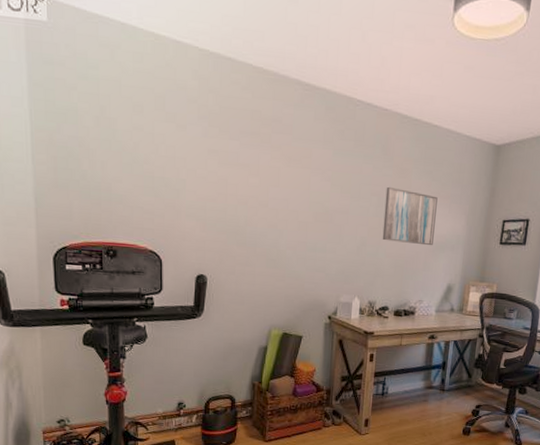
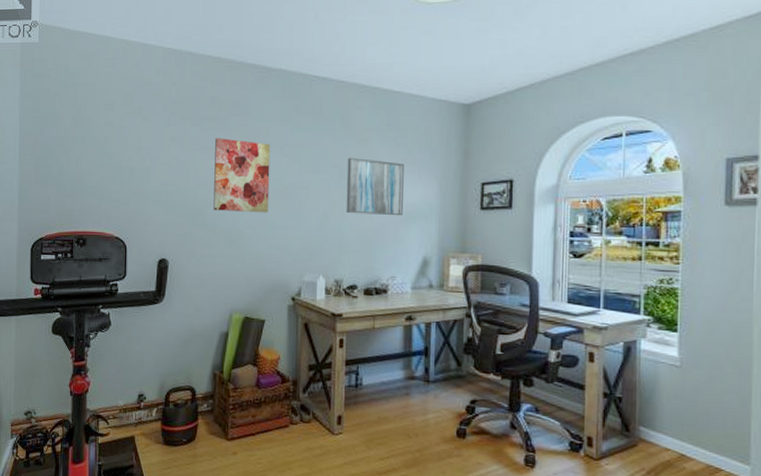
wall art: none [253,155,313,235] -> present [213,138,271,213]

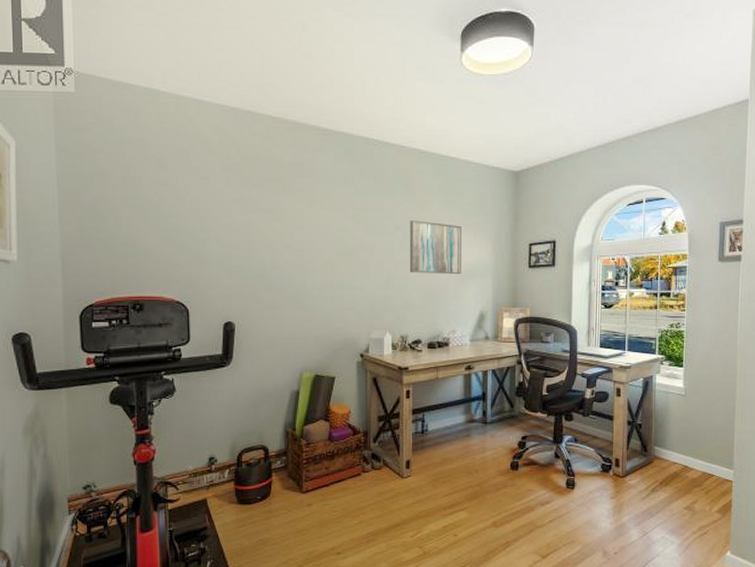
wall art: present [213,138,271,213] -> none [279,200,335,274]

